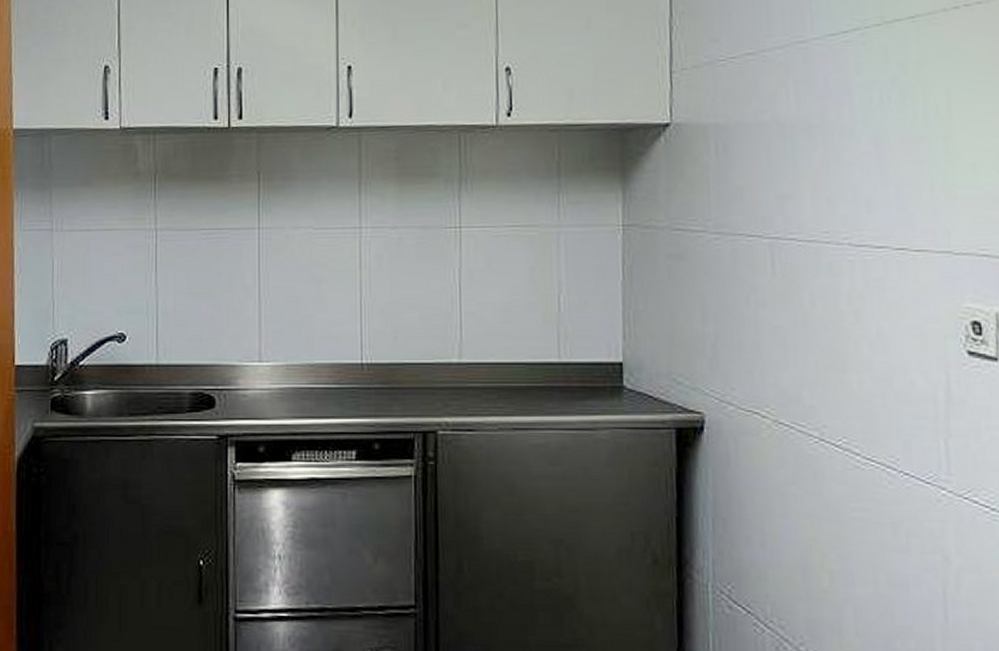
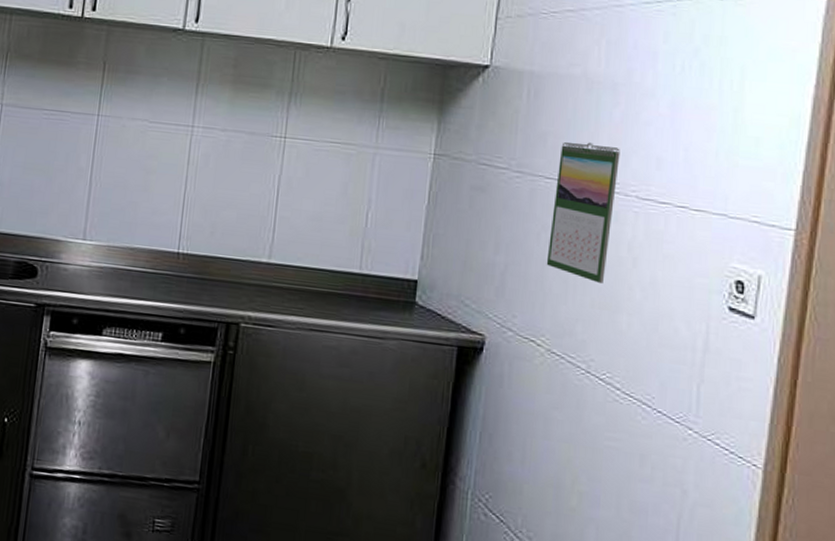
calendar: none [759,192,827,342] -> present [546,141,620,283]

